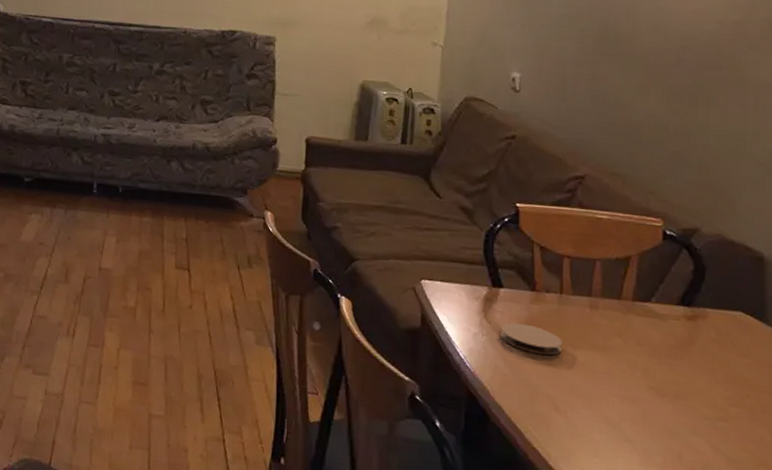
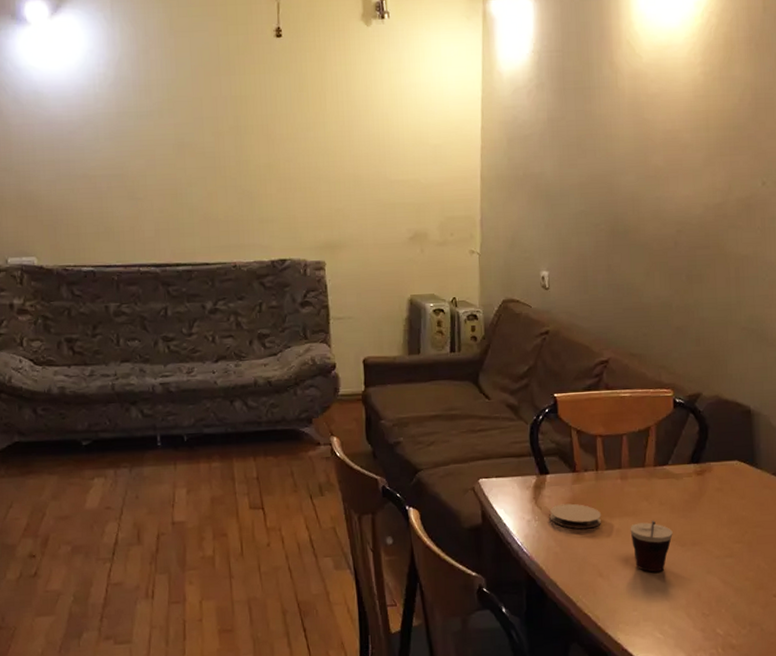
cup: none [597,359,651,420] -> present [630,519,673,573]

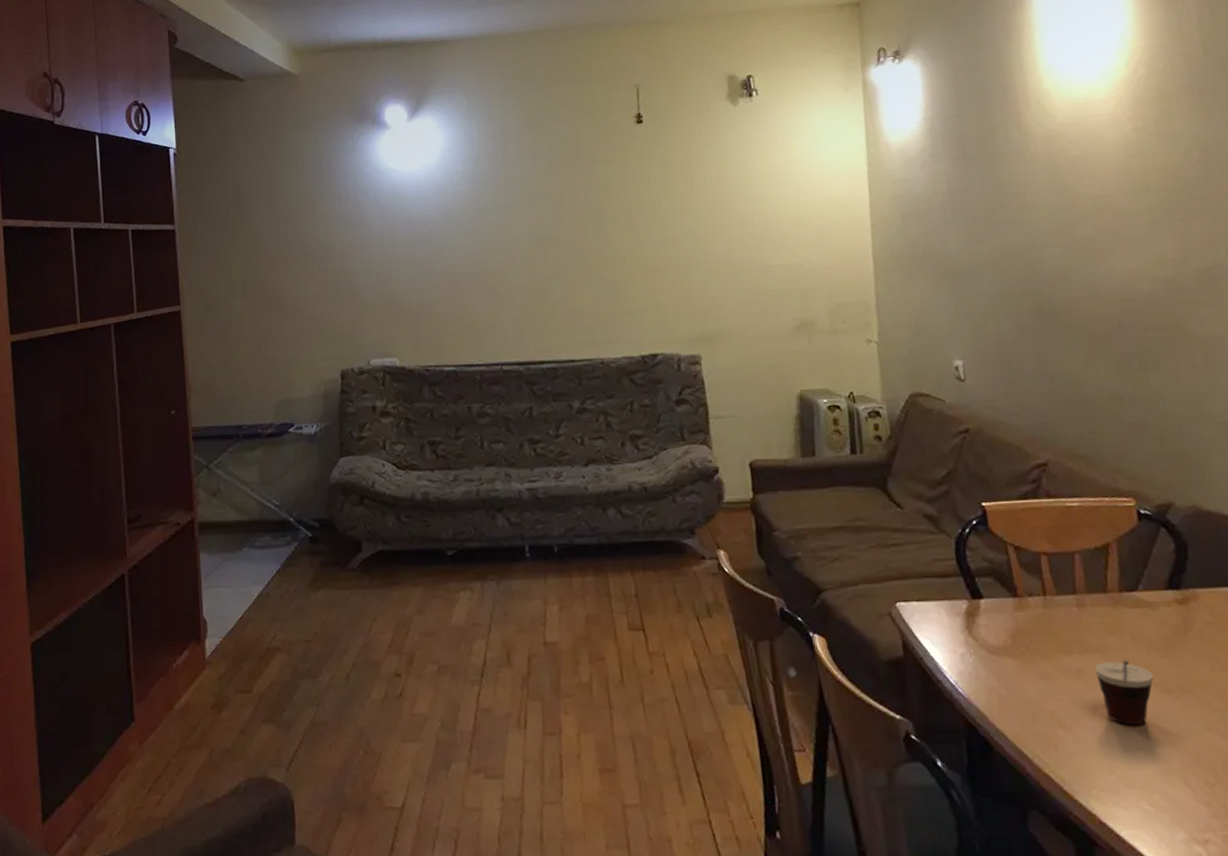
coaster: present [549,503,602,529] -> none [987,635,1056,667]

